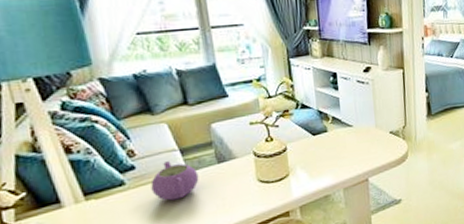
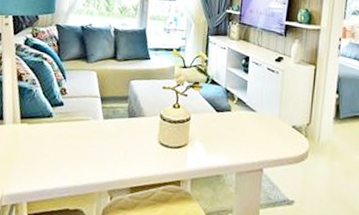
teapot: present [150,161,199,201] -> none [70,105,111,142]

